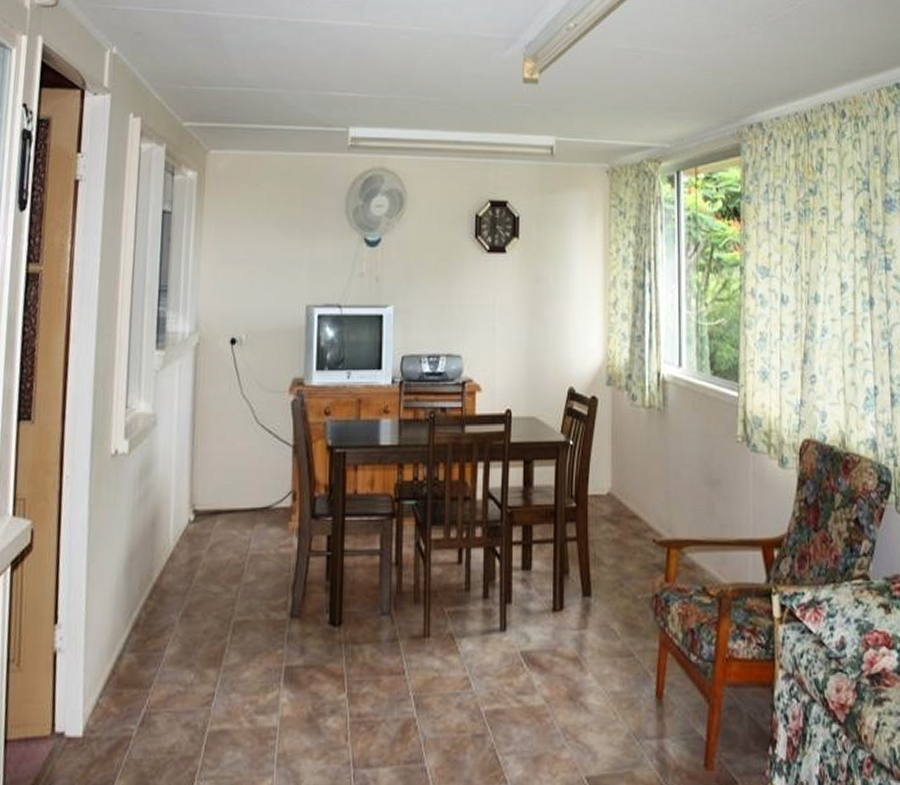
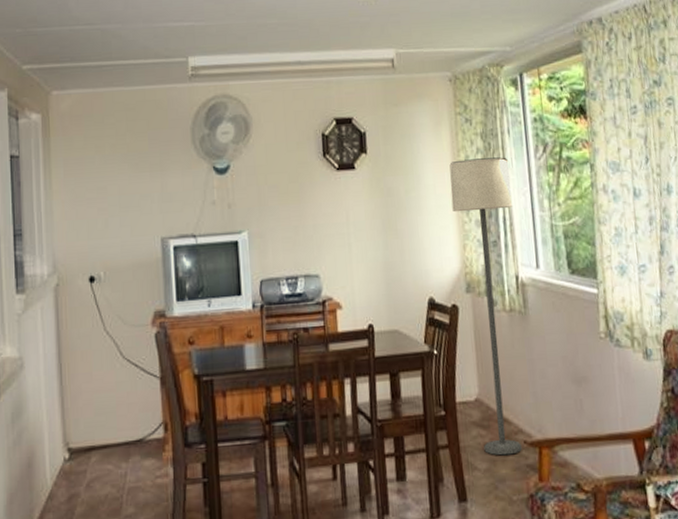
lamp: none [599,252,660,553] -> present [449,157,522,456]

